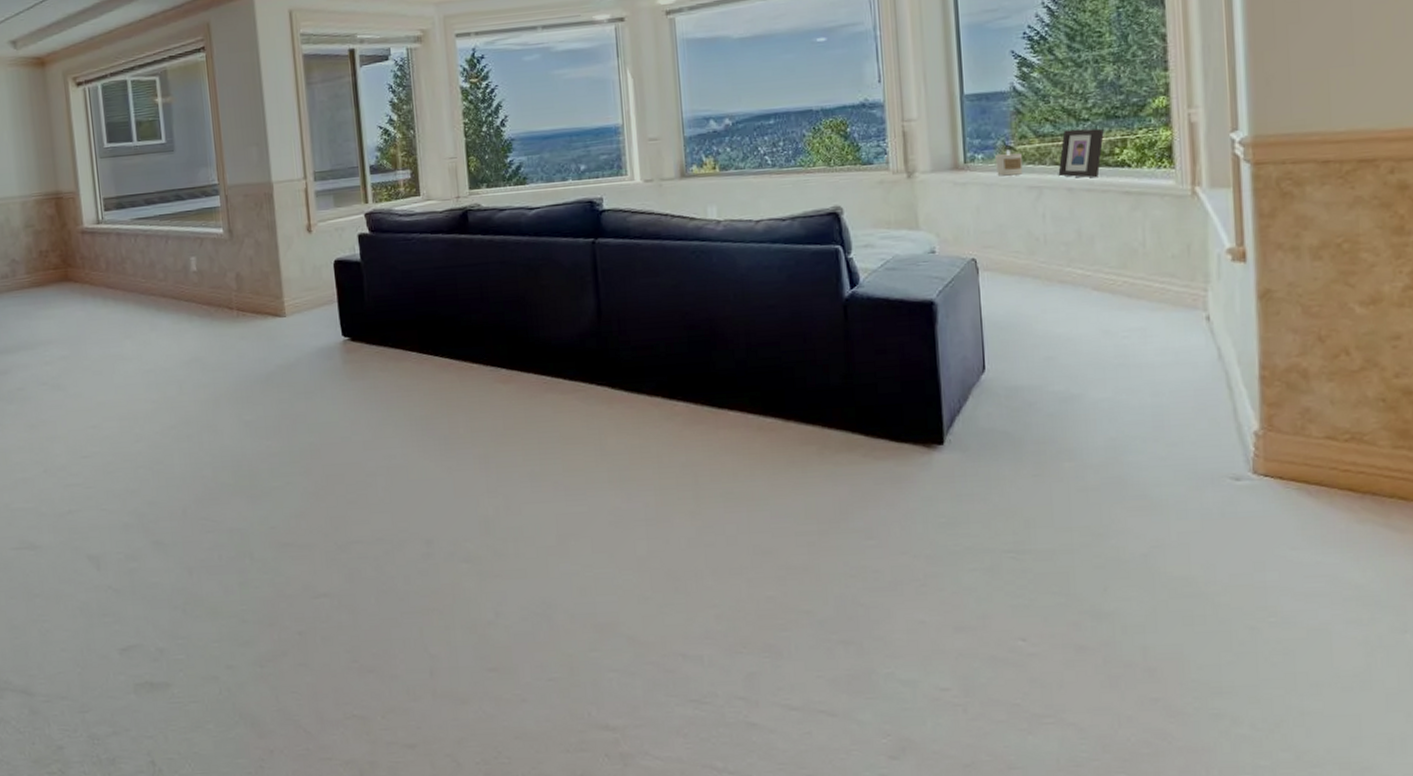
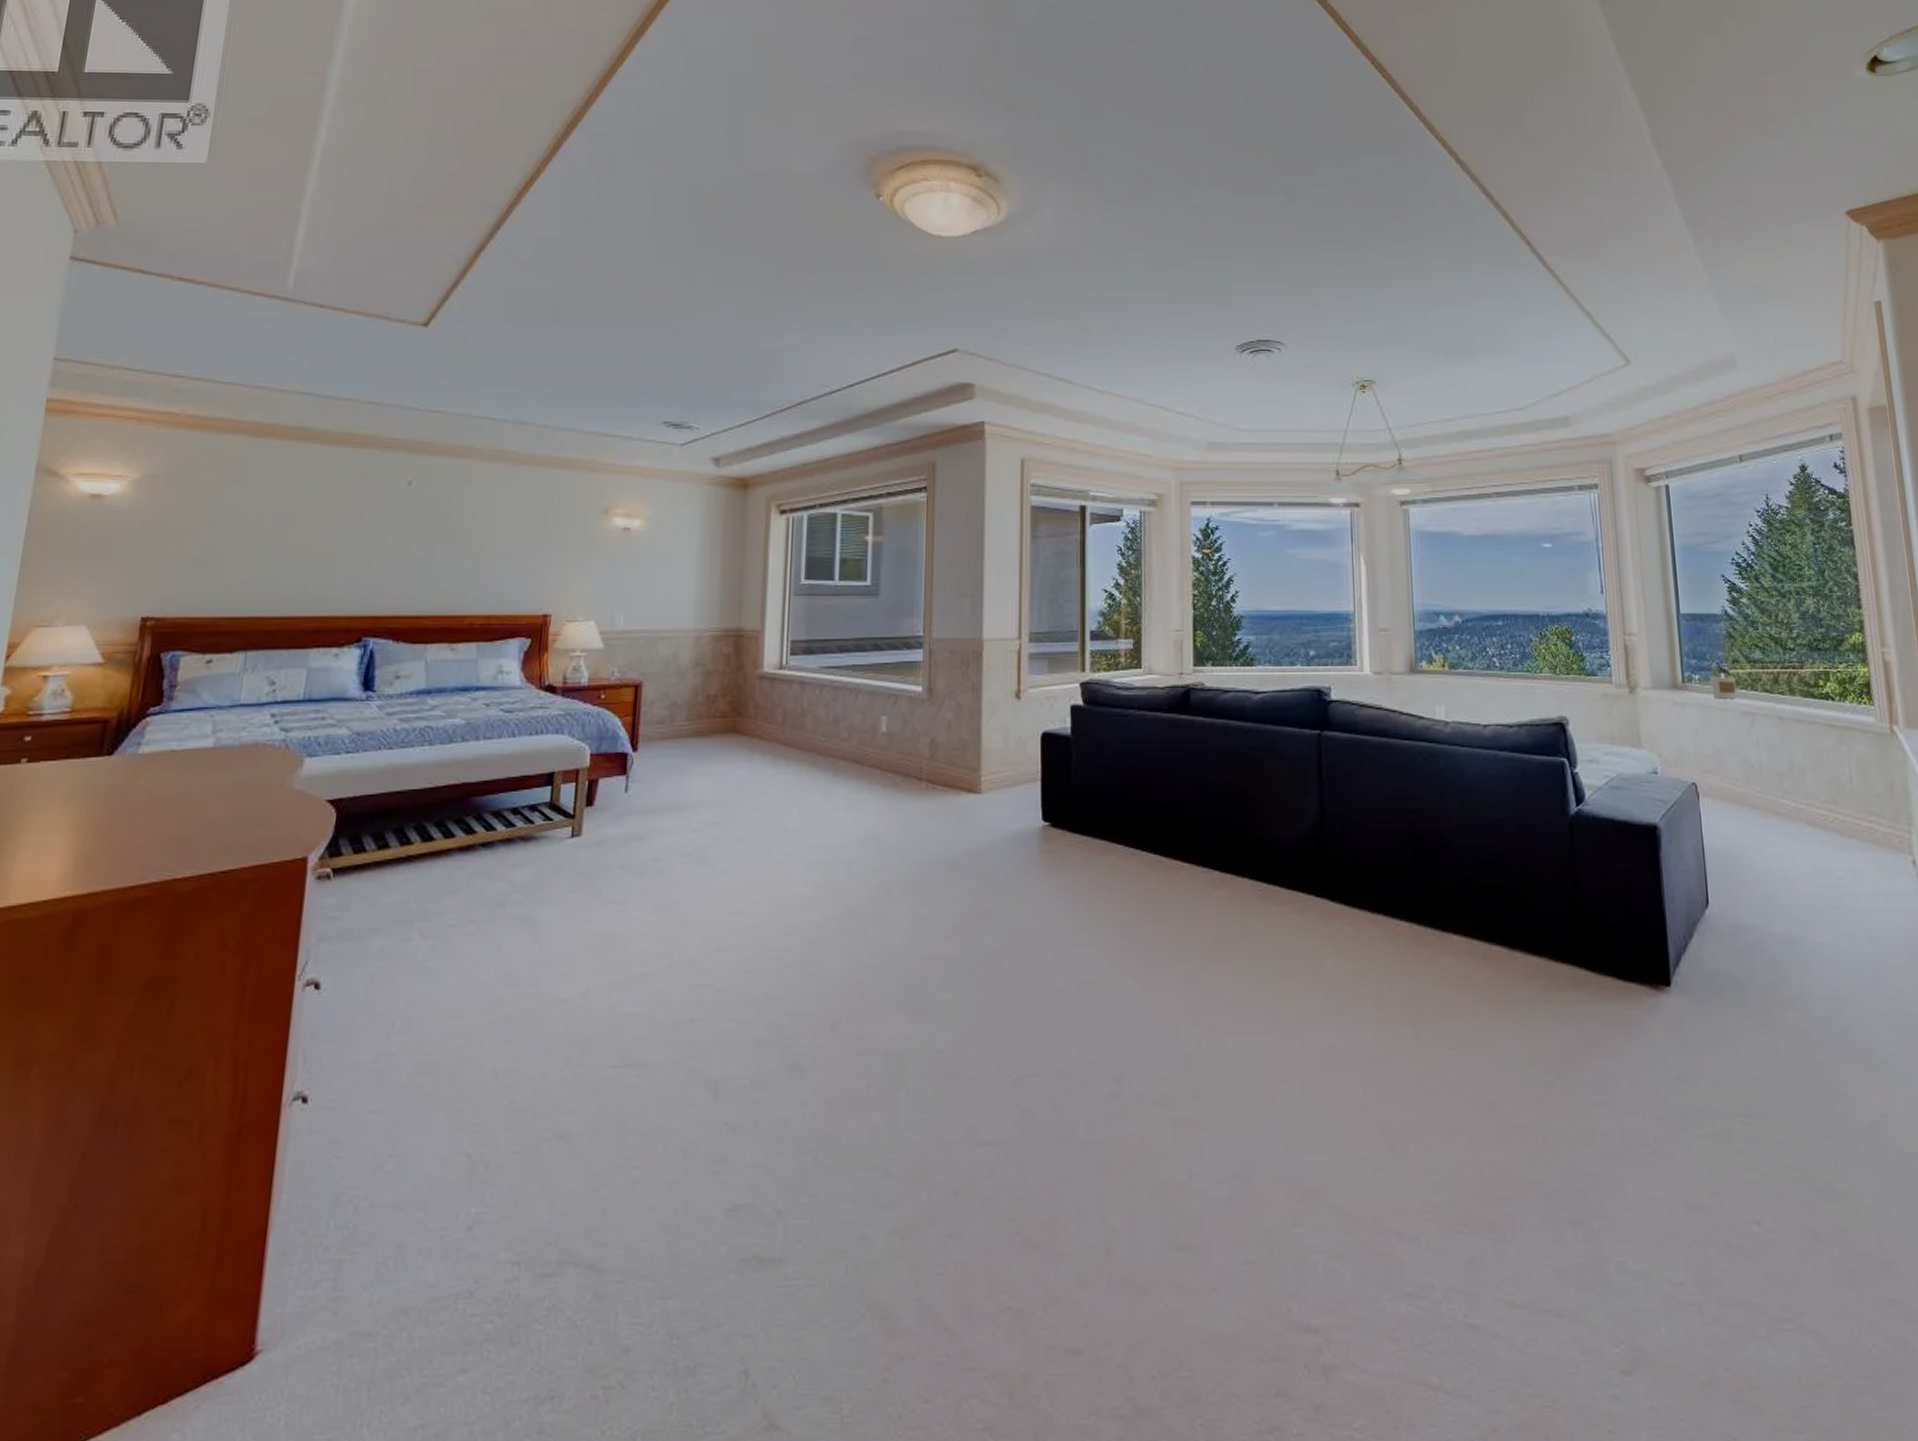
picture frame: present [1058,128,1104,178] -> none [1769,658,1809,709]

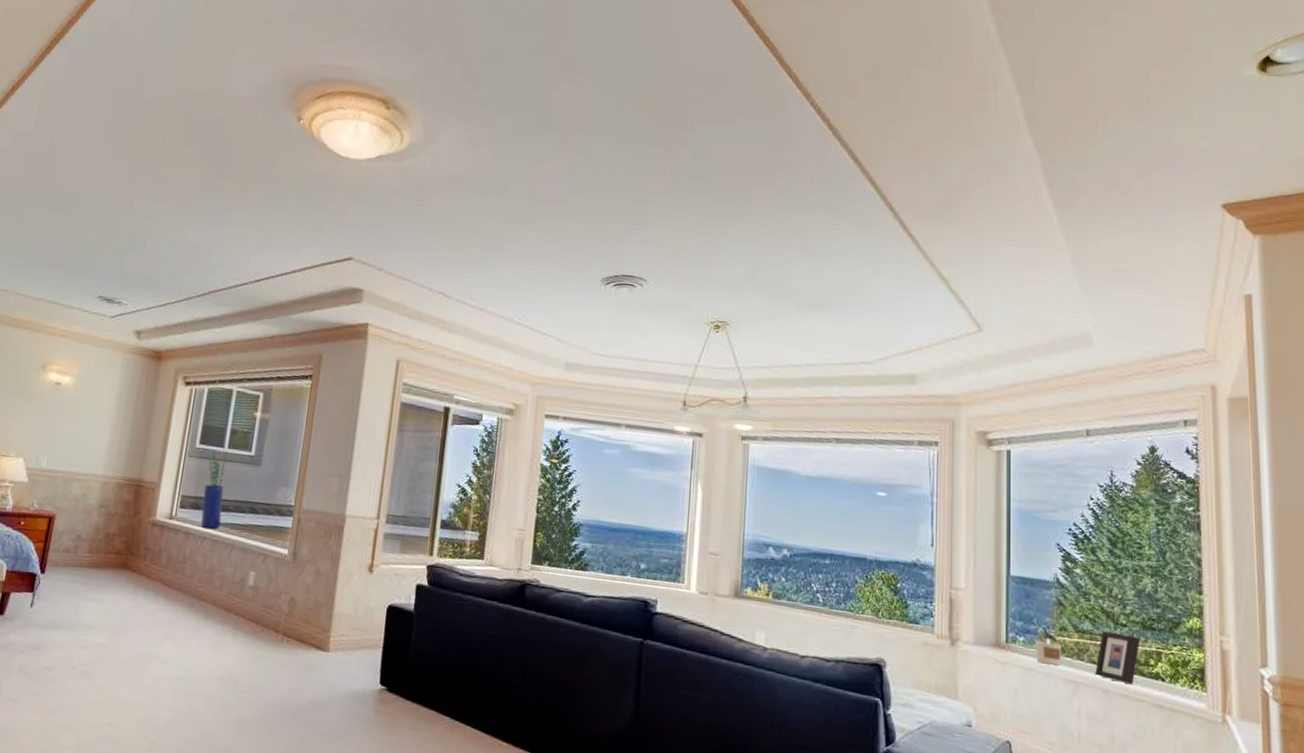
vase: none [816,584,841,674] -> present [200,451,228,529]
picture frame: none [1769,658,1809,709] -> present [1095,631,1140,685]

